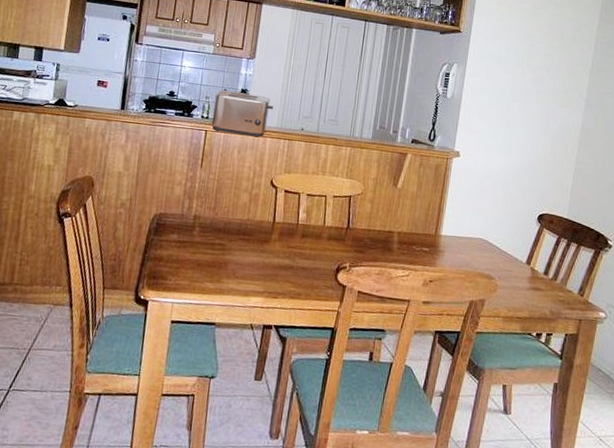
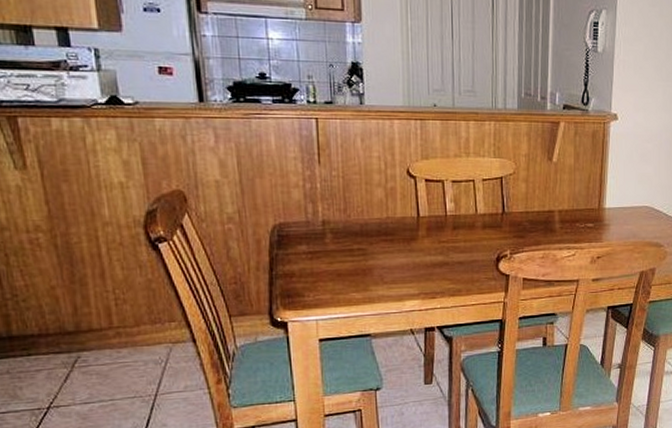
toaster: present [211,90,274,138] -> none [320,66,396,121]

